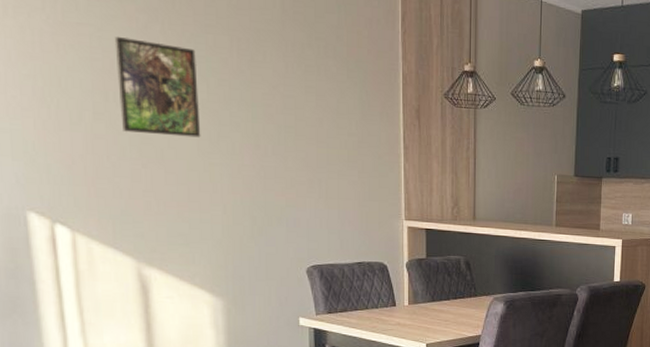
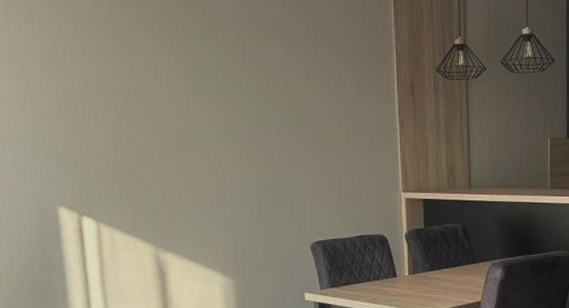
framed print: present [114,36,201,138] -> none [134,40,211,128]

